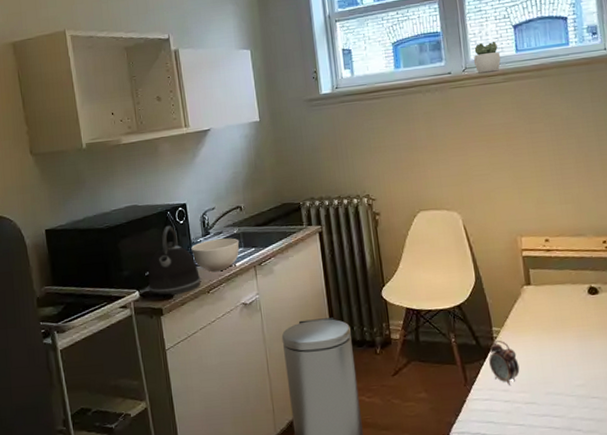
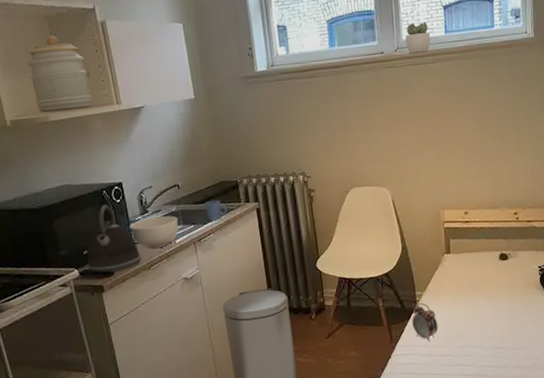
jar: none [105,64,164,136] -> present [27,35,94,113]
mug: none [266,222,289,245] -> present [205,199,227,222]

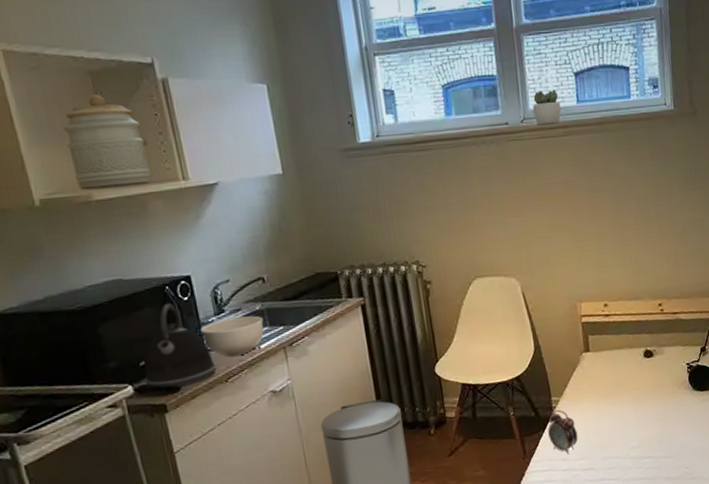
mug: present [205,199,227,222] -> none [297,295,325,322]

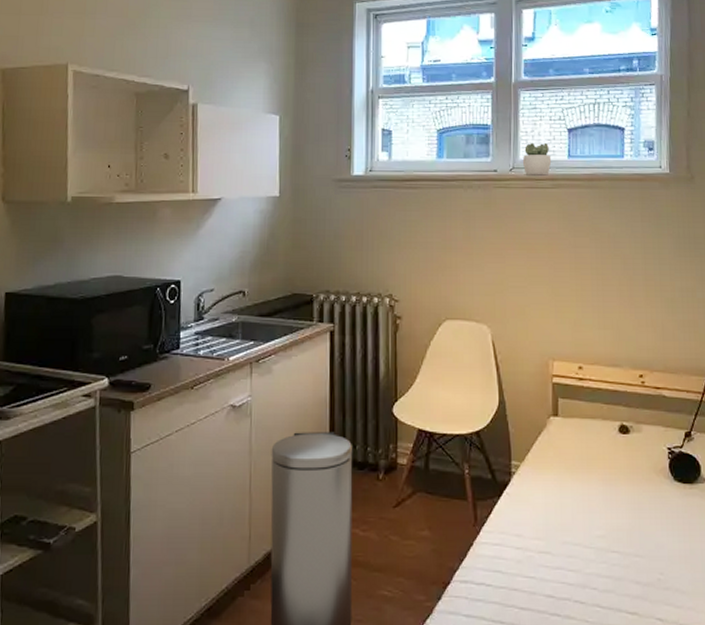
jar: present [63,94,153,191] -> none [104,112,168,193]
kettle: present [142,302,217,391] -> none [120,303,186,388]
bowl: present [200,315,264,358] -> none [179,326,237,365]
alarm clock: present [548,409,578,454] -> none [504,476,537,529]

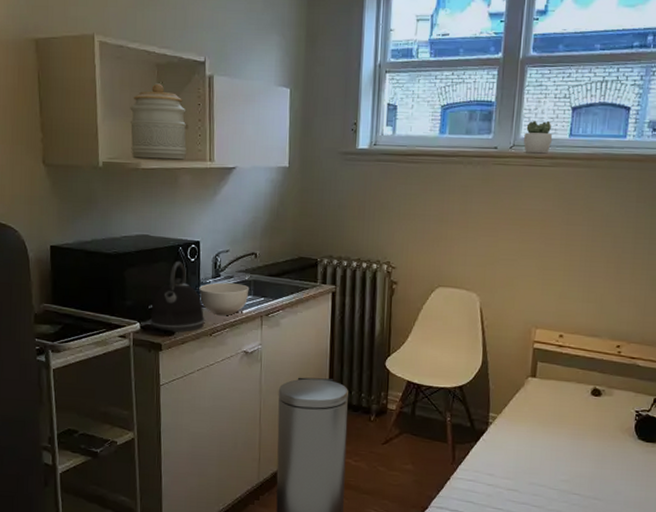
jar: none [104,112,168,193] -> present [130,83,187,161]
kettle: none [120,303,186,388] -> present [149,261,205,333]
bowl: none [179,326,237,365] -> present [199,282,249,316]

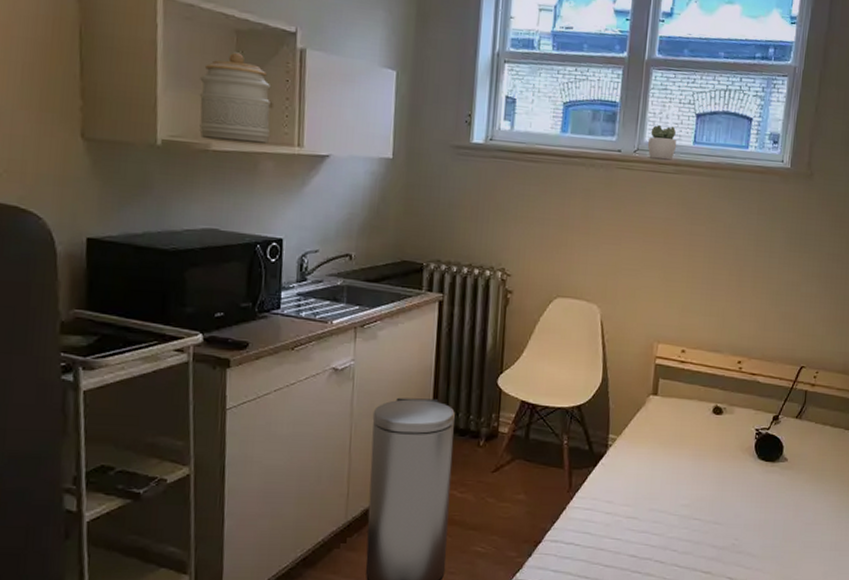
kettle: present [149,261,205,333] -> none [215,261,286,347]
bowl: present [199,282,249,316] -> none [279,287,342,327]

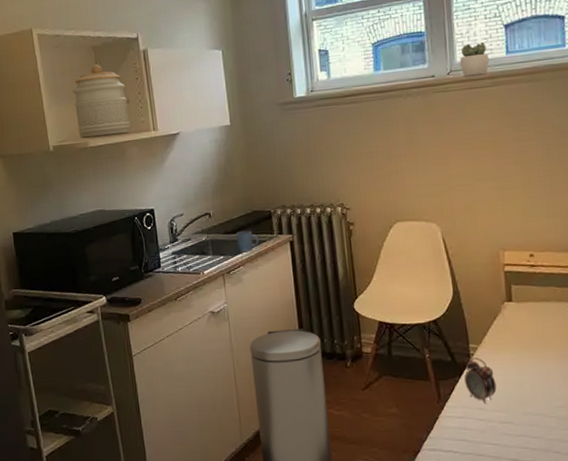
mug: none [377,280,404,307] -> present [236,230,259,253]
alarm clock: none [598,448,629,497] -> present [464,357,497,403]

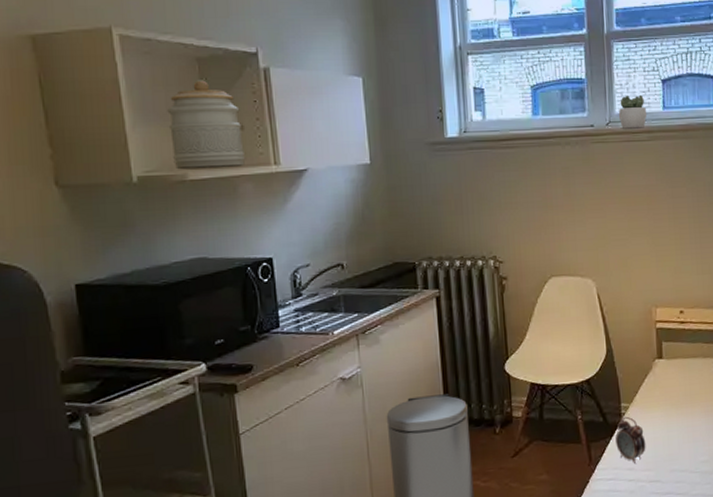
mug: present [236,230,259,253] -> none [373,284,400,310]

